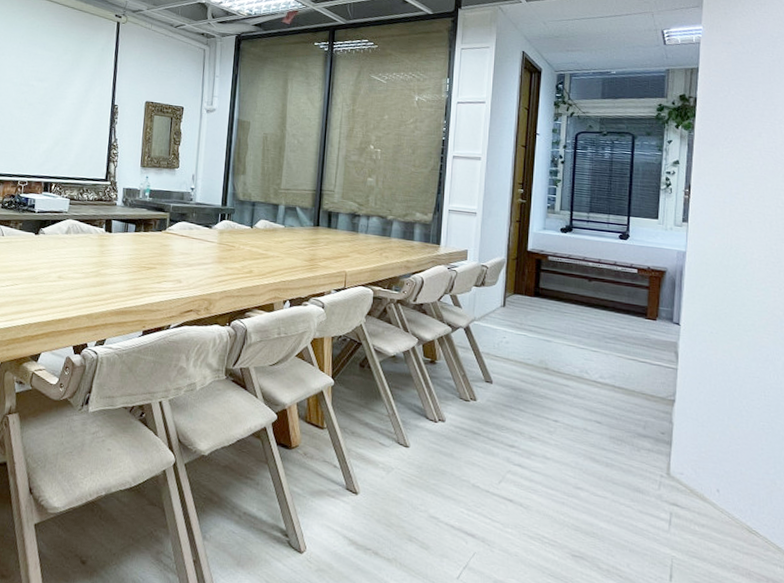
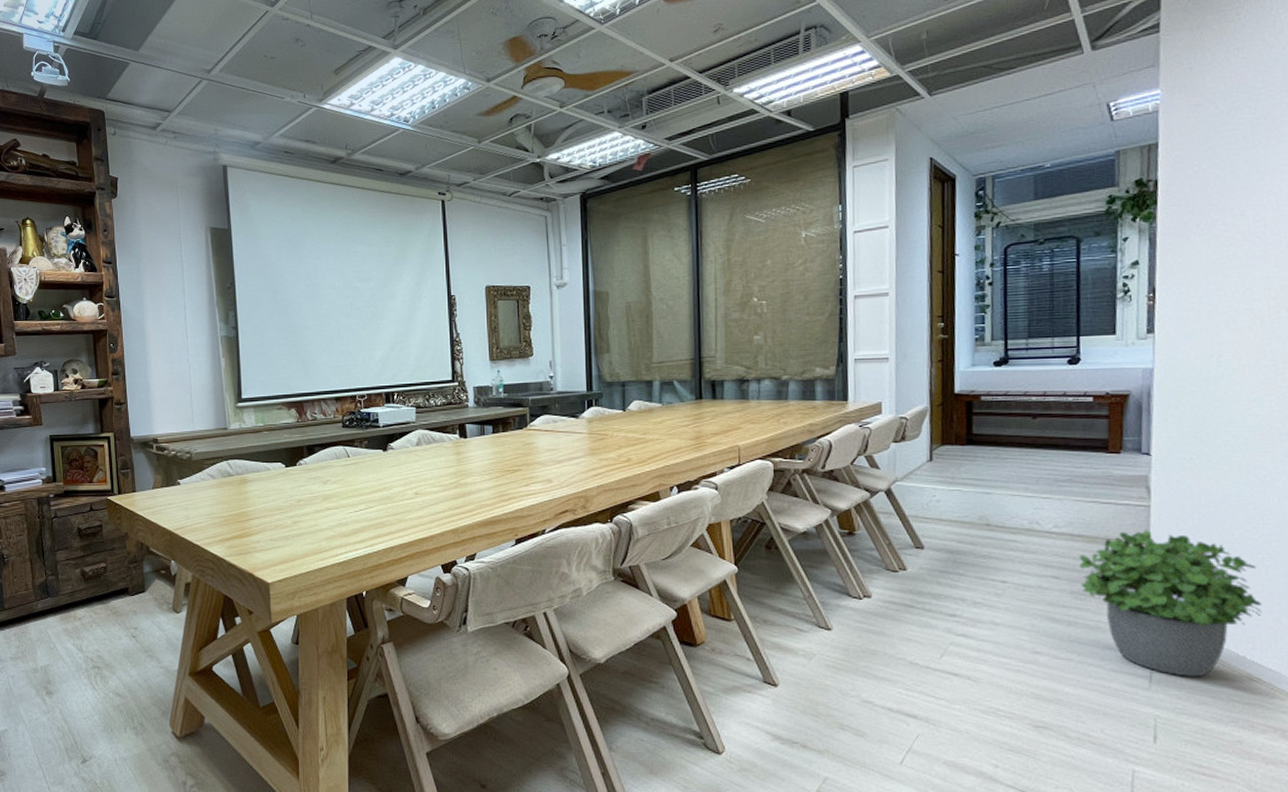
potted plant: none [618,388,762,525] -> present [1079,528,1263,677]

